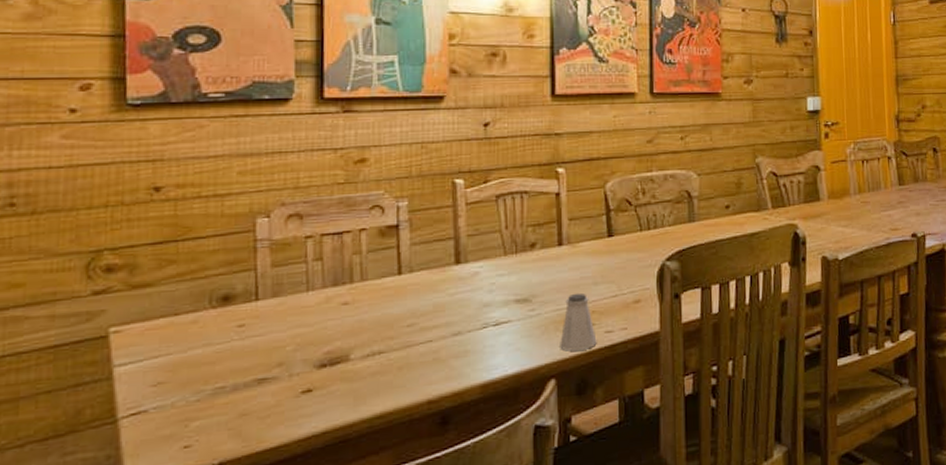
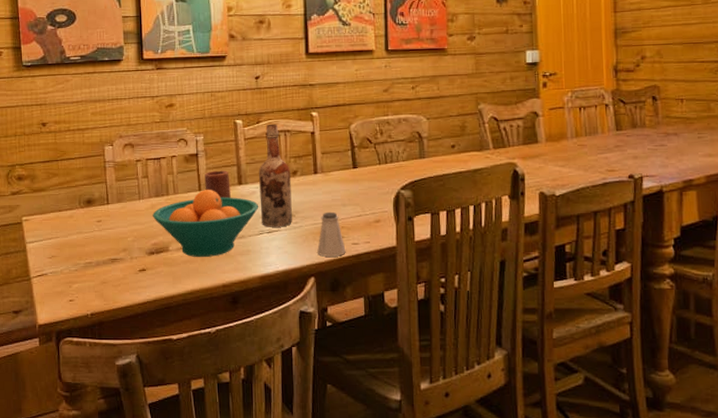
fruit bowl: none [326,272,483,366] -> present [152,190,259,257]
candle: none [407,245,444,284] -> present [205,170,231,199]
wine bottle: none [485,183,528,318] -> present [259,123,292,227]

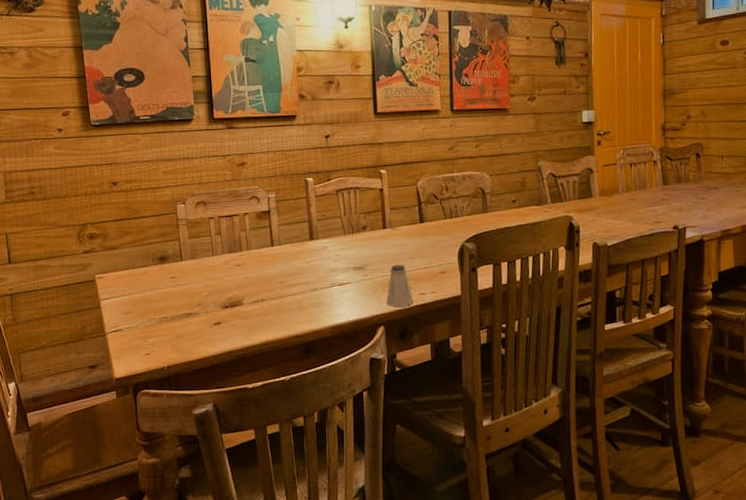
fruit bowl: present [152,190,259,257] -> none [226,245,330,310]
candle: present [205,170,231,199] -> none [277,226,303,254]
wine bottle: present [259,123,292,227] -> none [330,181,362,280]

